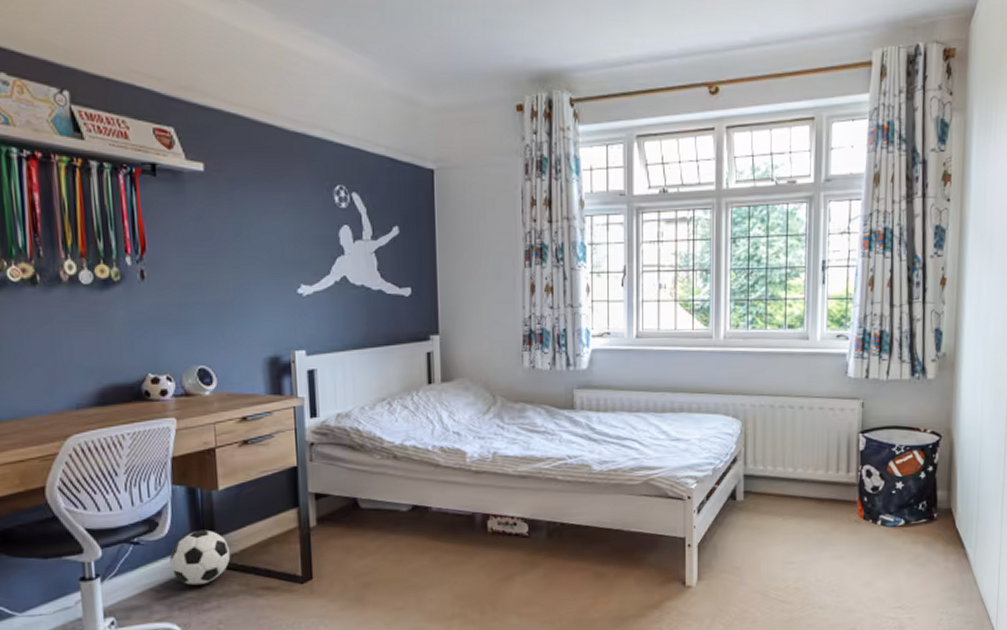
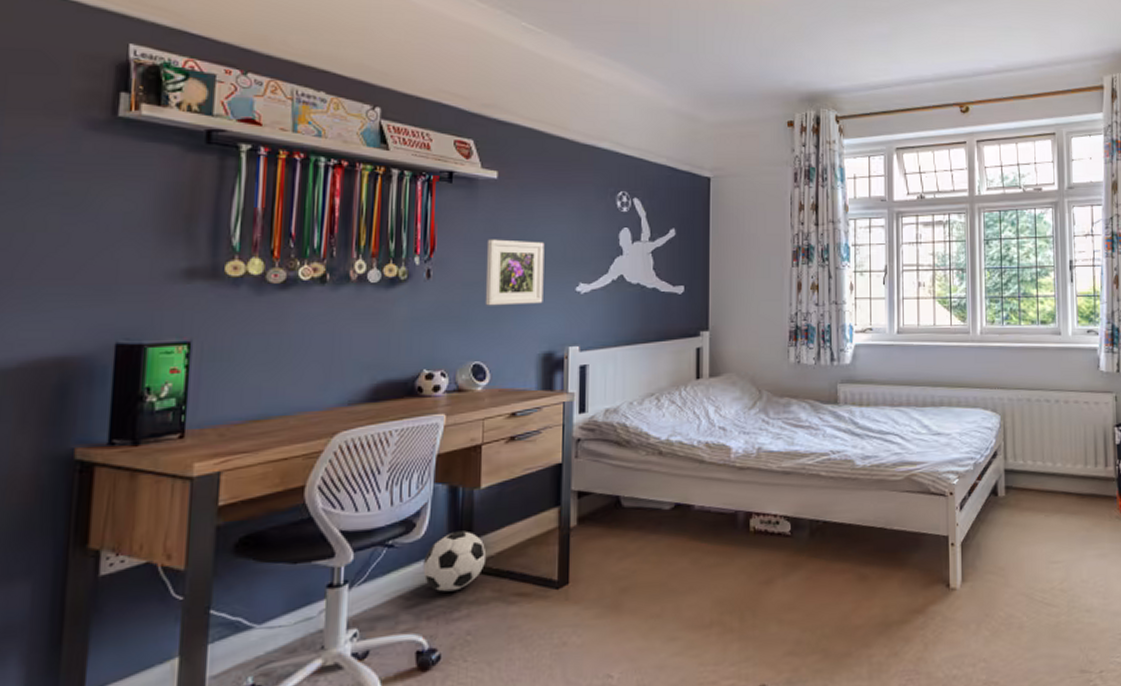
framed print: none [199,238,264,309] -> present [485,239,545,306]

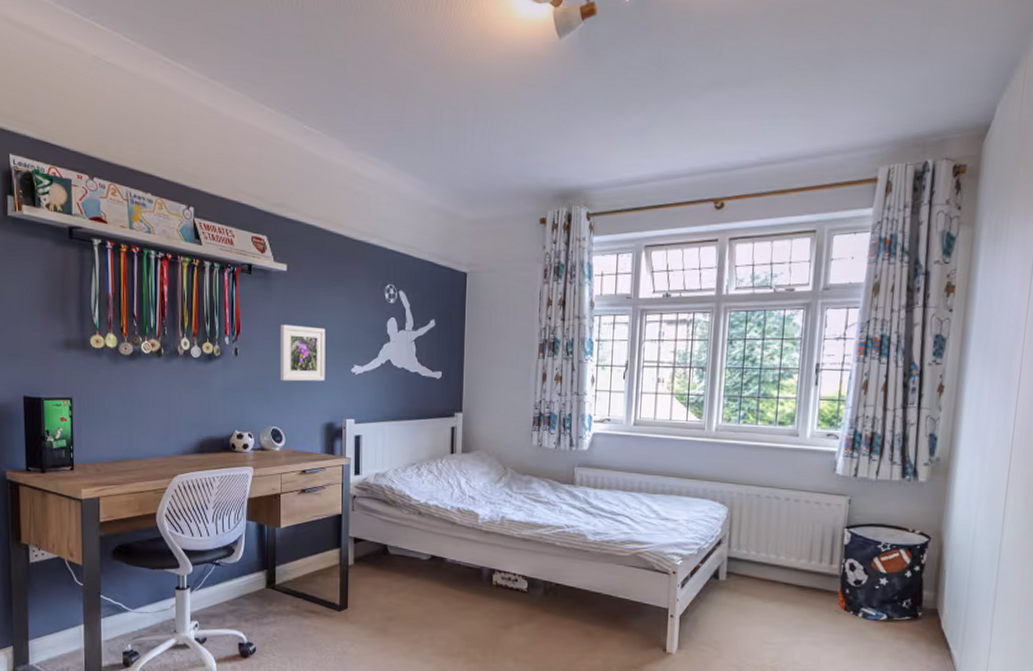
soccer ball: present [423,531,487,592] -> none [241,558,286,603]

